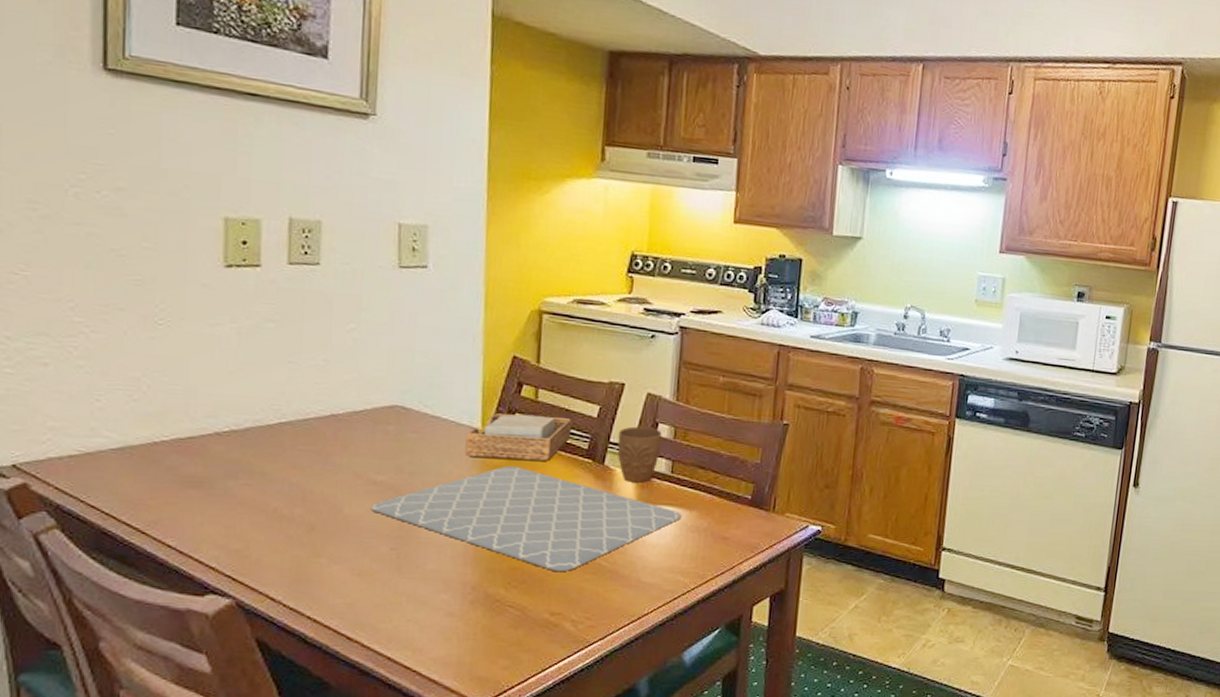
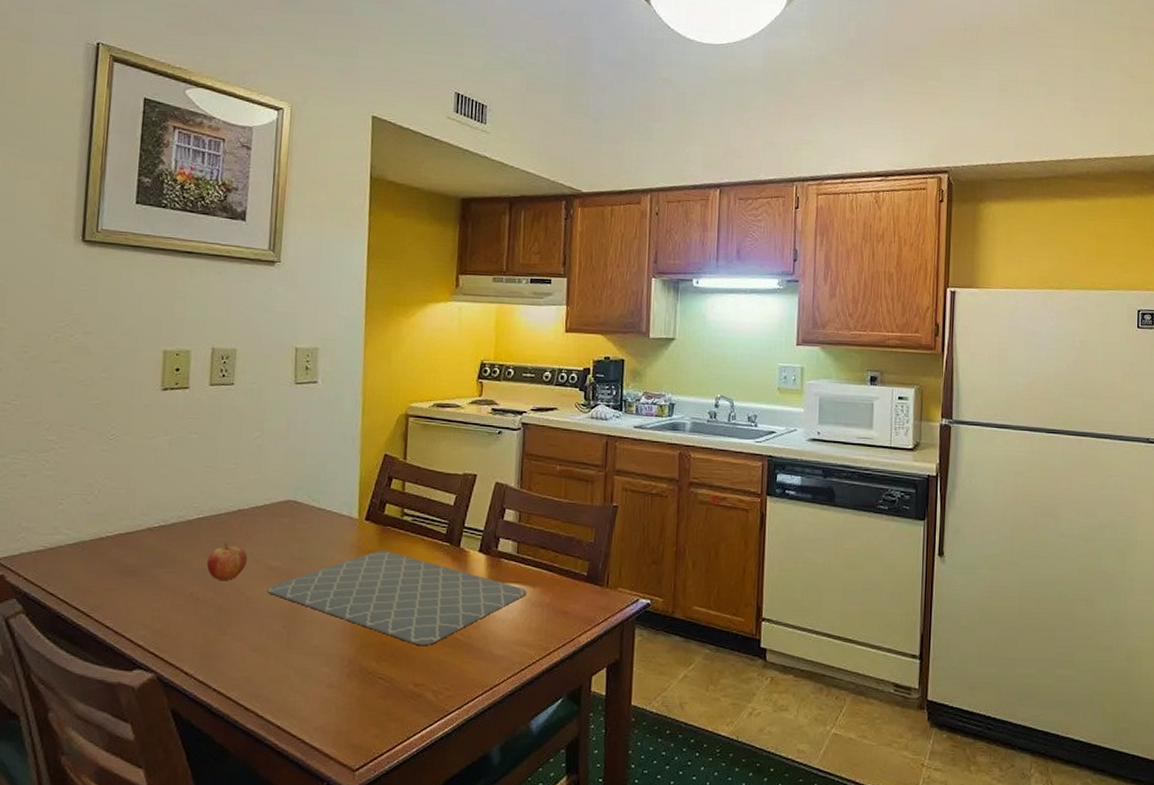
fruit: none [292,451,344,495] -> present [206,542,247,580]
napkin holder: present [465,413,573,462] -> none [345,504,433,546]
cup: present [617,426,662,483] -> none [471,512,509,563]

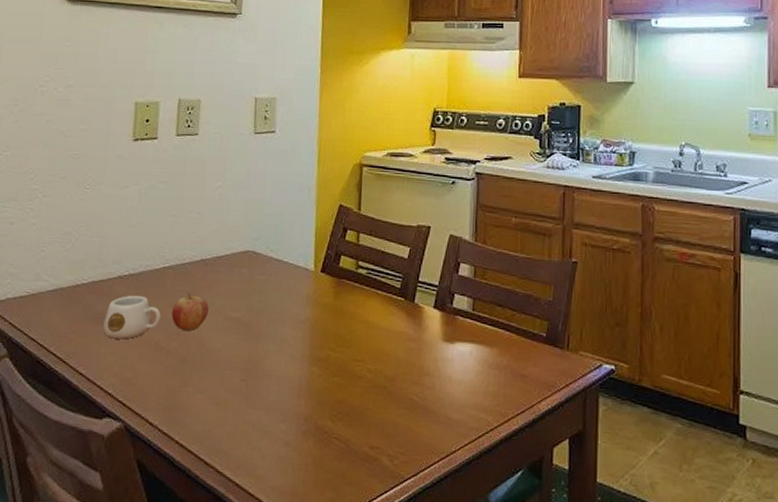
mug: none [131,546,195,591] -> present [103,295,161,340]
placemat: present [268,550,527,646] -> none [228,304,483,407]

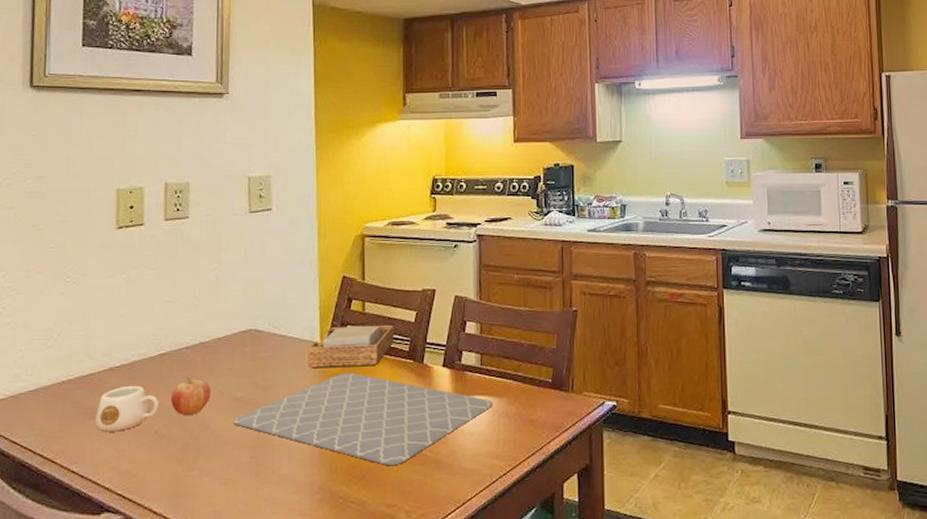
placemat: none [228,304,483,407] -> present [234,372,493,466]
napkin holder: none [301,256,388,300] -> present [308,324,395,367]

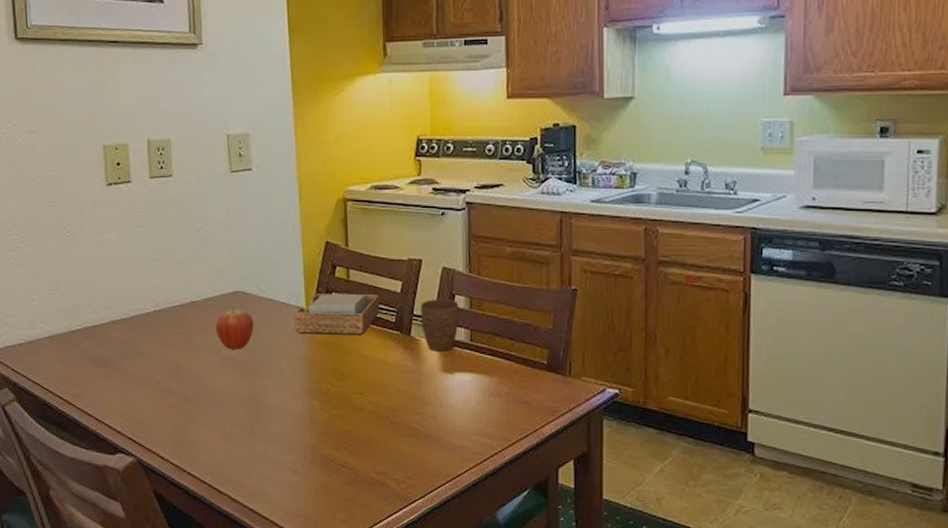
mug: present [95,385,159,432] -> none [103,338,158,381]
fruit: present [170,376,211,415] -> none [168,333,205,370]
fruit: none [224,347,266,389] -> present [215,308,254,349]
placemat: present [234,372,493,466] -> none [227,340,483,436]
cup: none [433,326,470,377] -> present [420,299,459,351]

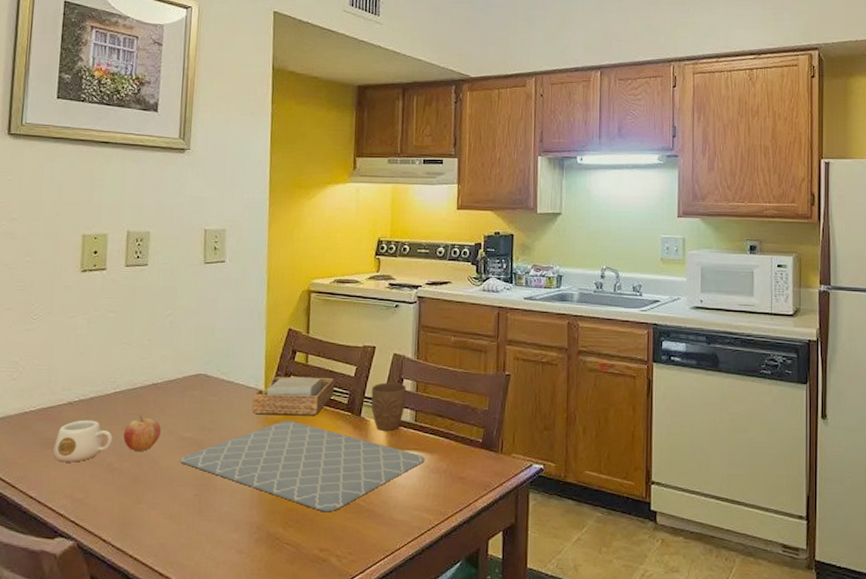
mug: none [103,338,158,381] -> present [53,419,112,462]
fruit: none [168,333,205,370] -> present [123,414,161,451]
fruit: present [215,308,254,349] -> none [174,390,213,430]
placemat: none [227,340,483,436] -> present [180,421,425,512]

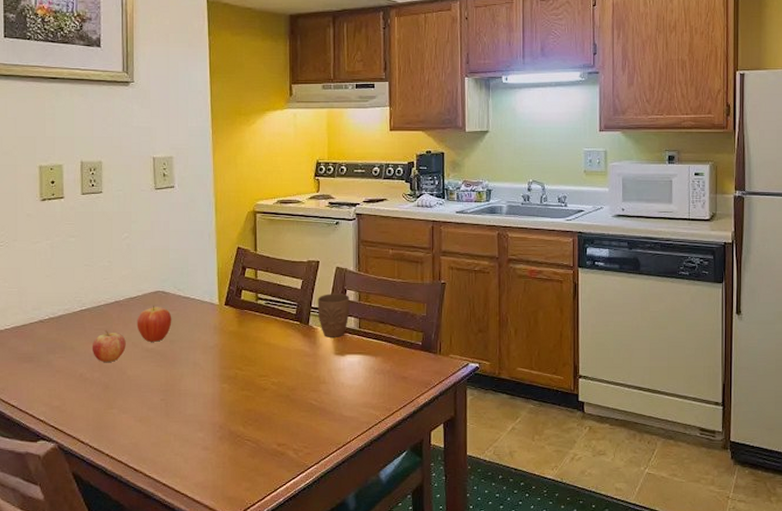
mug: present [53,419,112,462] -> none [30,335,82,374]
fruit: none [174,390,213,430] -> present [136,306,172,342]
placemat: present [180,421,425,512] -> none [146,331,369,412]
napkin holder: present [252,376,335,416] -> none [208,290,283,326]

